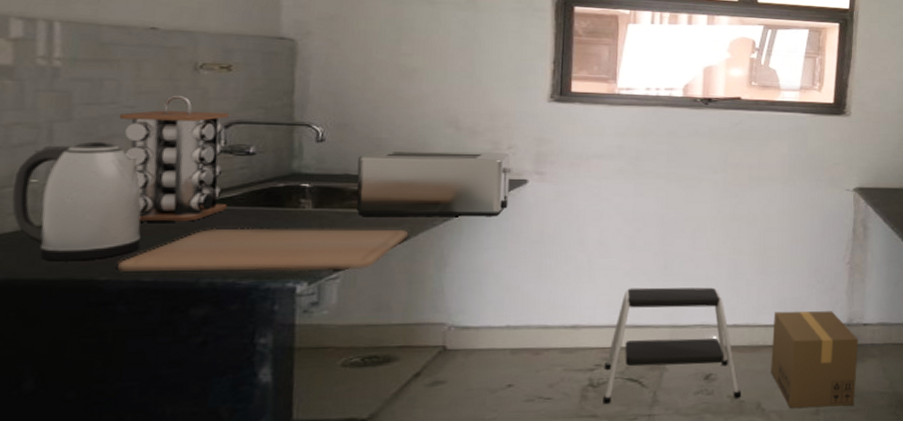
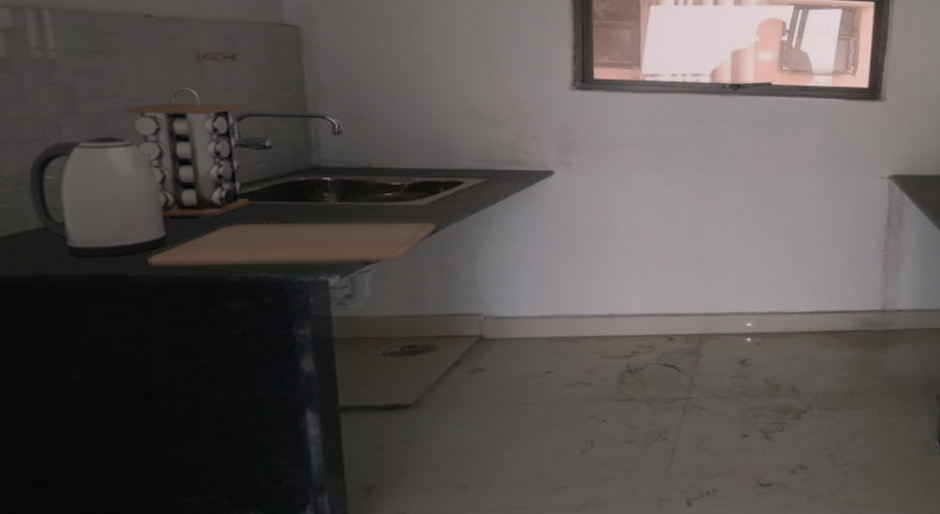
toaster: present [356,150,513,217] -> none [378,142,538,211]
step stool: present [603,287,742,405] -> none [640,276,777,389]
cardboard box: present [771,311,859,408] -> none [805,298,893,390]

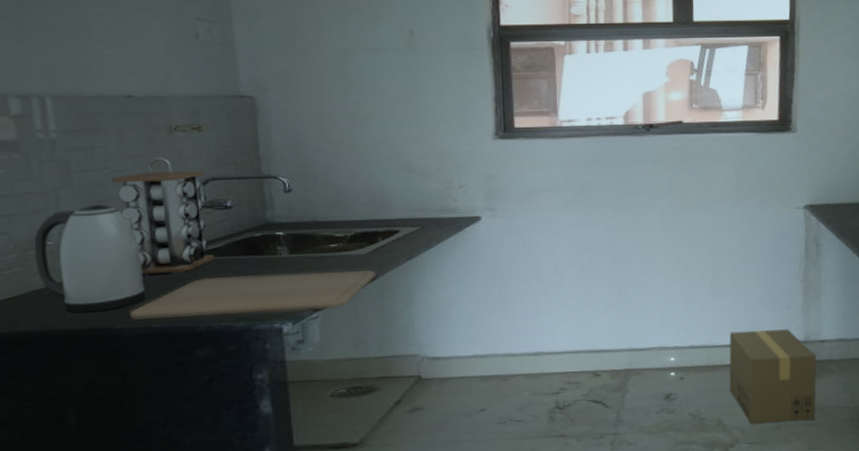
cardboard box: none [805,298,893,390] -> present [729,329,817,424]

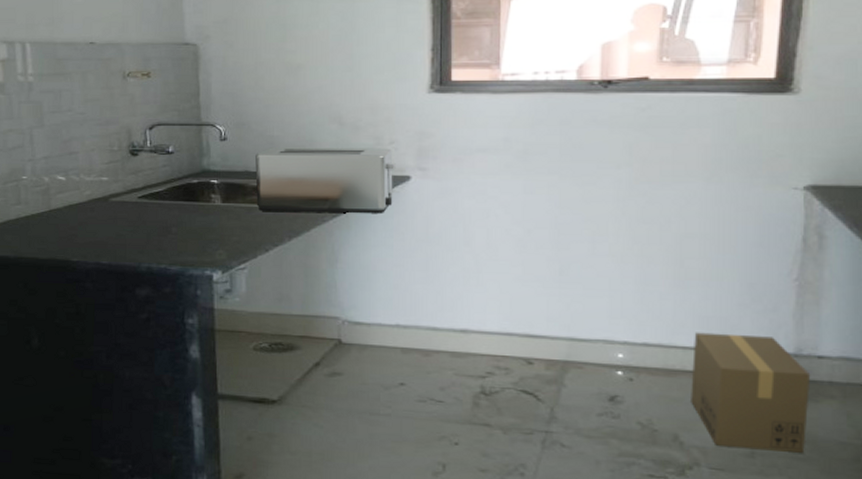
kettle: present [33,204,146,314] -> none [12,144,98,244]
spice rack: present [111,157,214,275] -> none [74,101,156,213]
chopping board: present [130,270,377,320] -> none [84,219,303,262]
toaster: none [324,191,466,260] -> present [255,147,396,215]

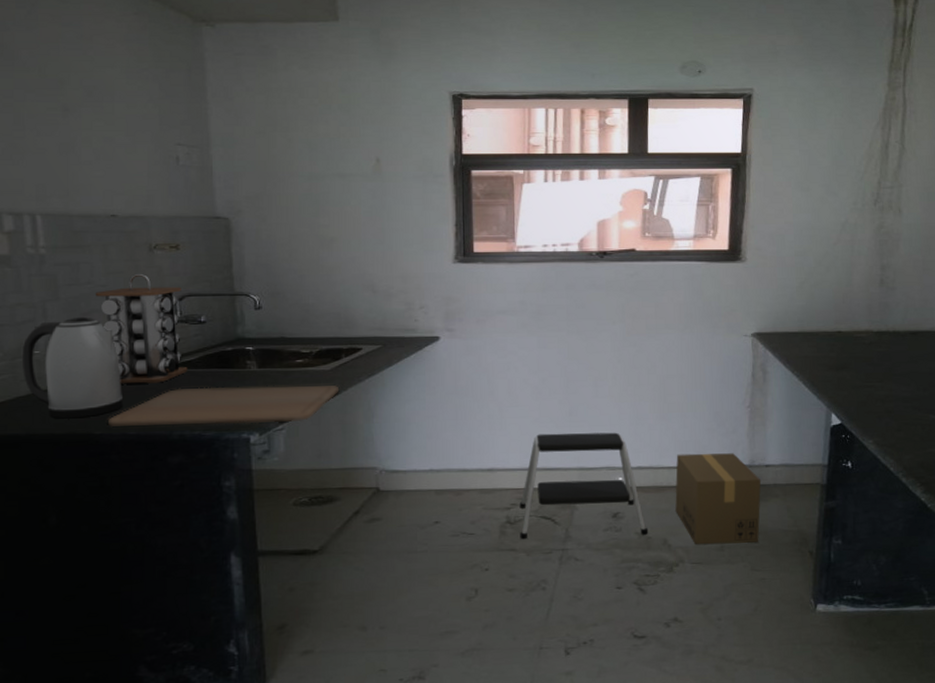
kettle: none [12,144,98,244] -> present [21,316,124,419]
spice rack: none [74,101,156,213] -> present [95,273,188,384]
chopping board: none [84,219,303,262] -> present [108,385,340,427]
toaster: present [255,147,396,215] -> none [291,312,426,375]
step stool: none [496,294,654,426] -> present [519,432,649,540]

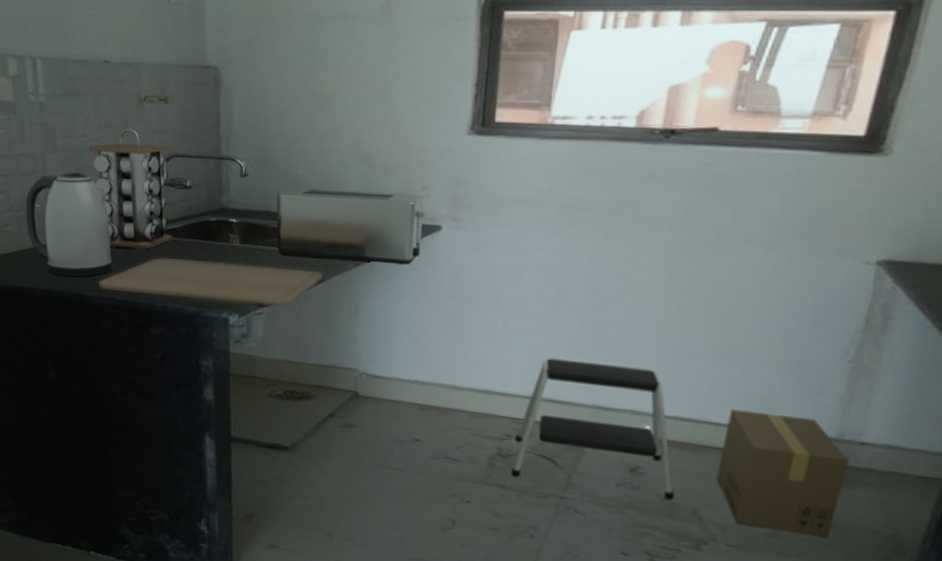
toaster: none [291,312,426,375] -> present [276,187,427,266]

